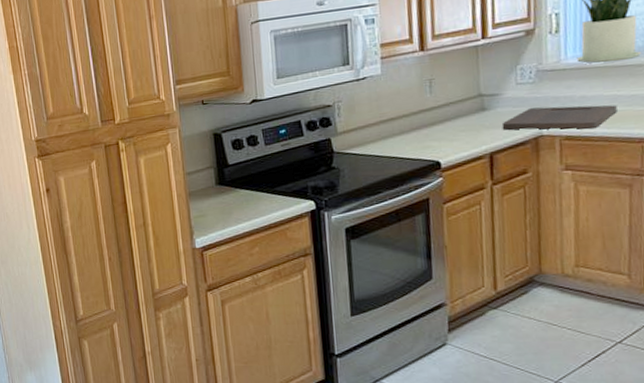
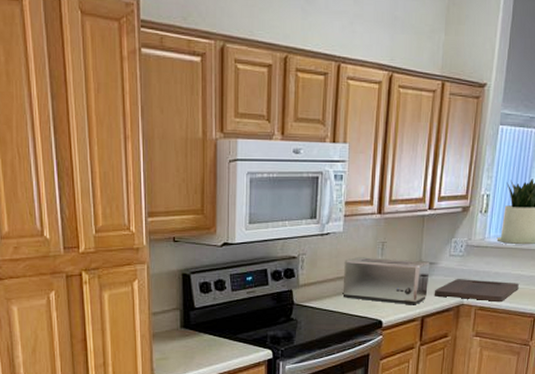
toaster: none [387,93,494,143] -> present [342,257,430,305]

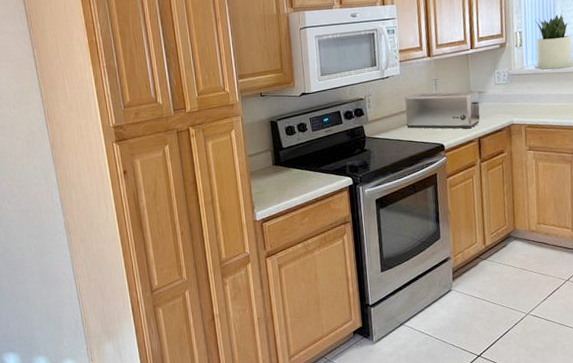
cutting board: present [434,279,519,303] -> none [486,101,561,120]

